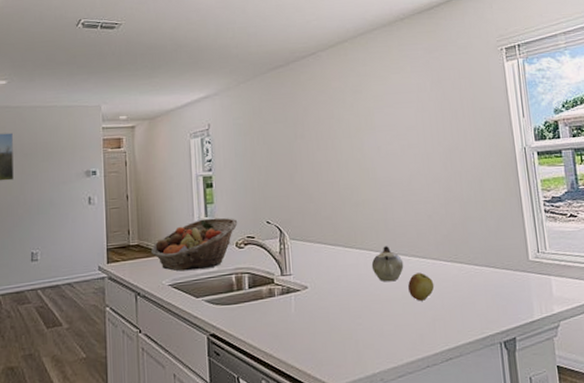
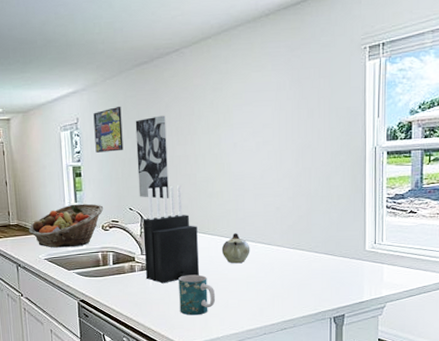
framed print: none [226,110,259,161] -> present [93,106,124,153]
wall art: none [271,119,311,210] -> present [135,115,169,199]
knife block: none [282,193,348,310] -> present [142,185,199,284]
mug: none [325,296,369,348] -> present [178,274,216,316]
apple: present [408,272,435,301] -> none [253,257,276,281]

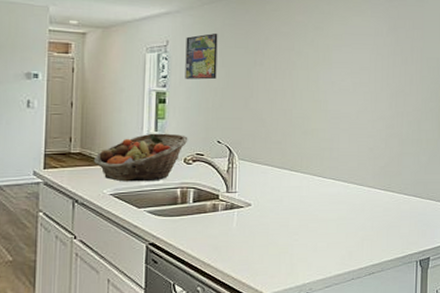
wall art: present [135,115,169,199] -> none [229,47,265,133]
knife block: present [142,185,199,284] -> none [229,119,290,225]
mug: present [178,274,216,316] -> none [265,215,304,260]
teapot: present [221,233,250,264] -> none [313,172,343,204]

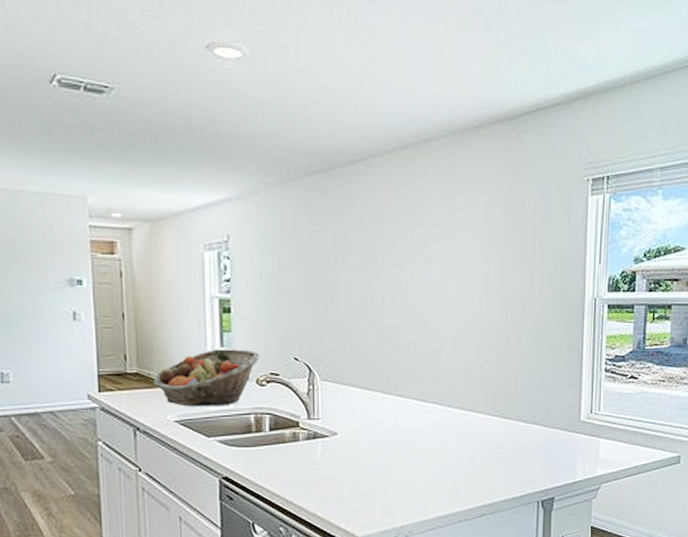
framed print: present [185,33,218,80] -> none [250,223,289,283]

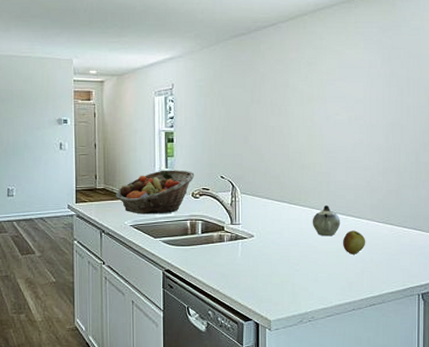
teapot: none [411,395,446,434] -> present [312,205,341,236]
apple: none [449,426,477,455] -> present [343,230,366,255]

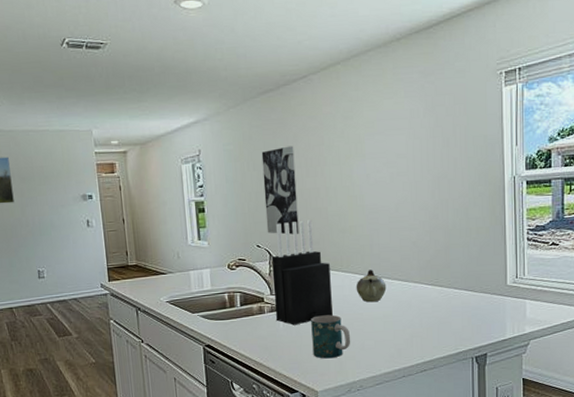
fruit basket: present [115,170,195,214] -> none [148,241,230,290]
wall art: none [230,86,262,168] -> present [261,146,299,234]
knife block: none [234,155,289,255] -> present [271,219,333,325]
mug: none [268,246,305,289] -> present [311,315,351,359]
apple: present [343,230,366,255] -> none [390,294,414,320]

